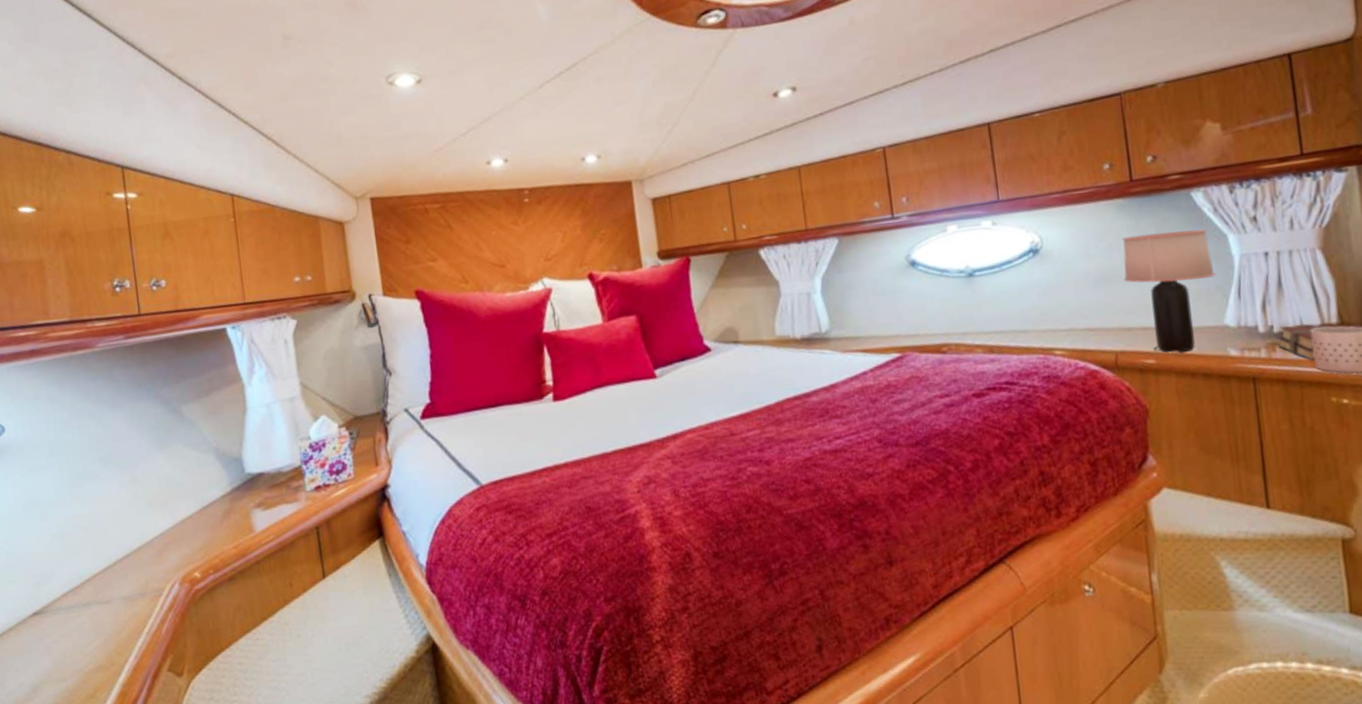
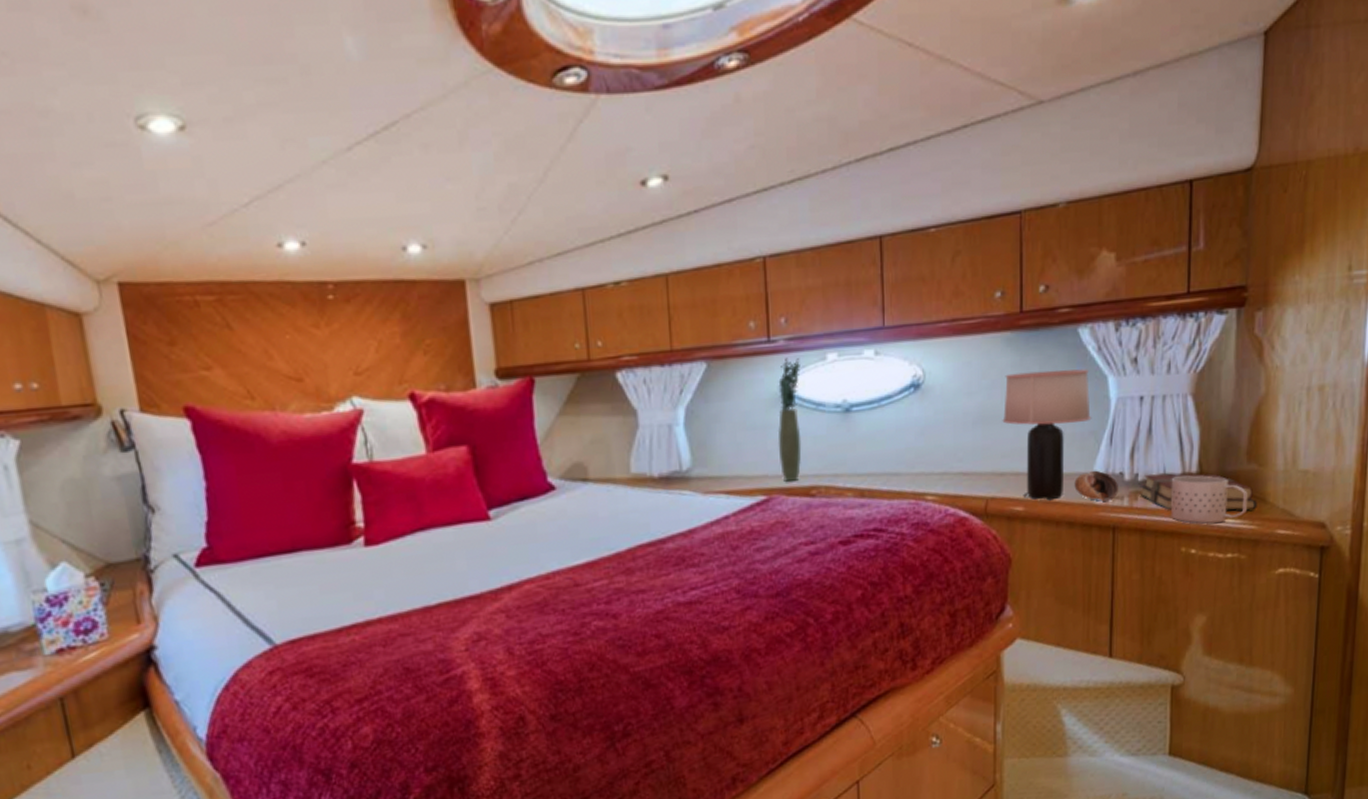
vase: none [904,231,931,340] -> present [777,357,802,481]
seashell: none [1205,323,1256,354] -> present [1074,470,1122,502]

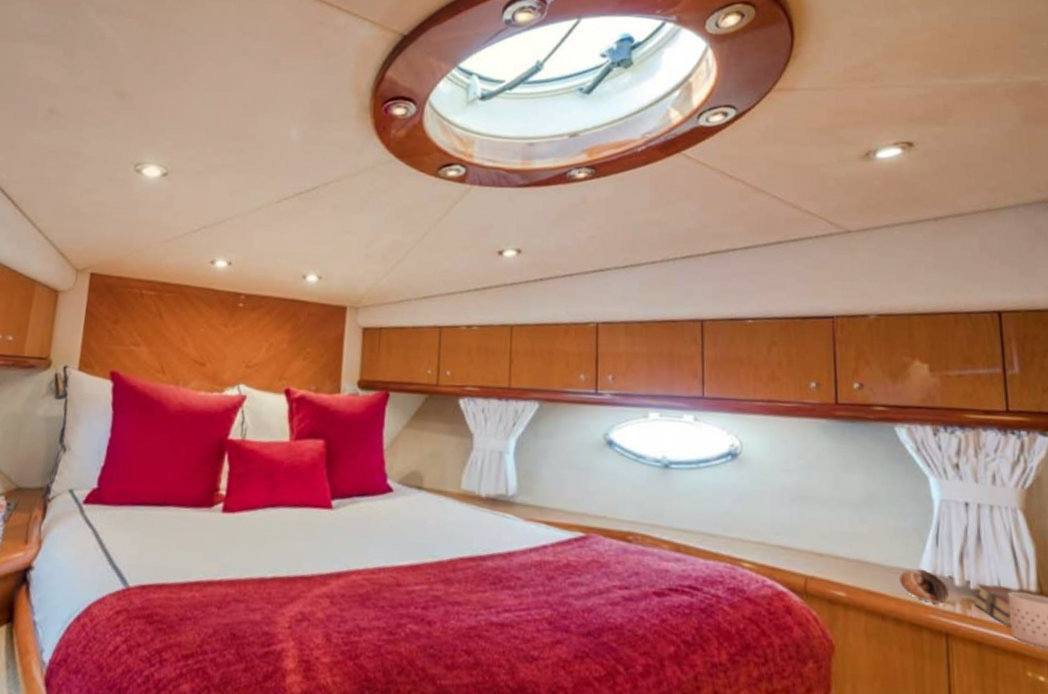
vase: present [777,357,802,481] -> none [598,410,624,524]
table lamp: present [1002,369,1092,500] -> none [820,458,915,591]

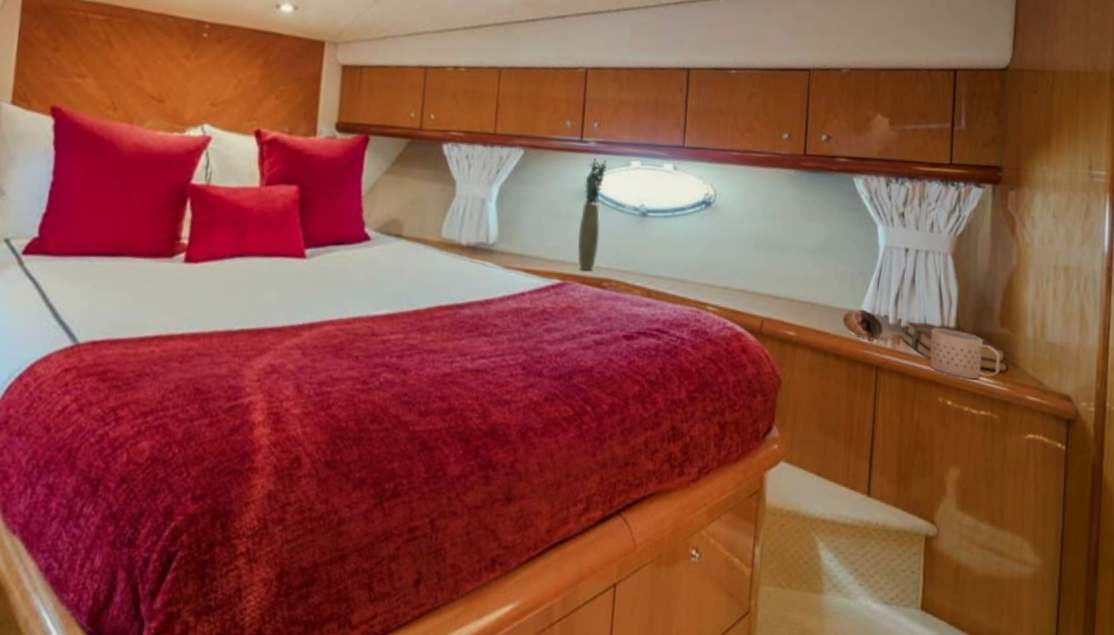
vase: none [598,410,624,524] -> present [577,158,607,271]

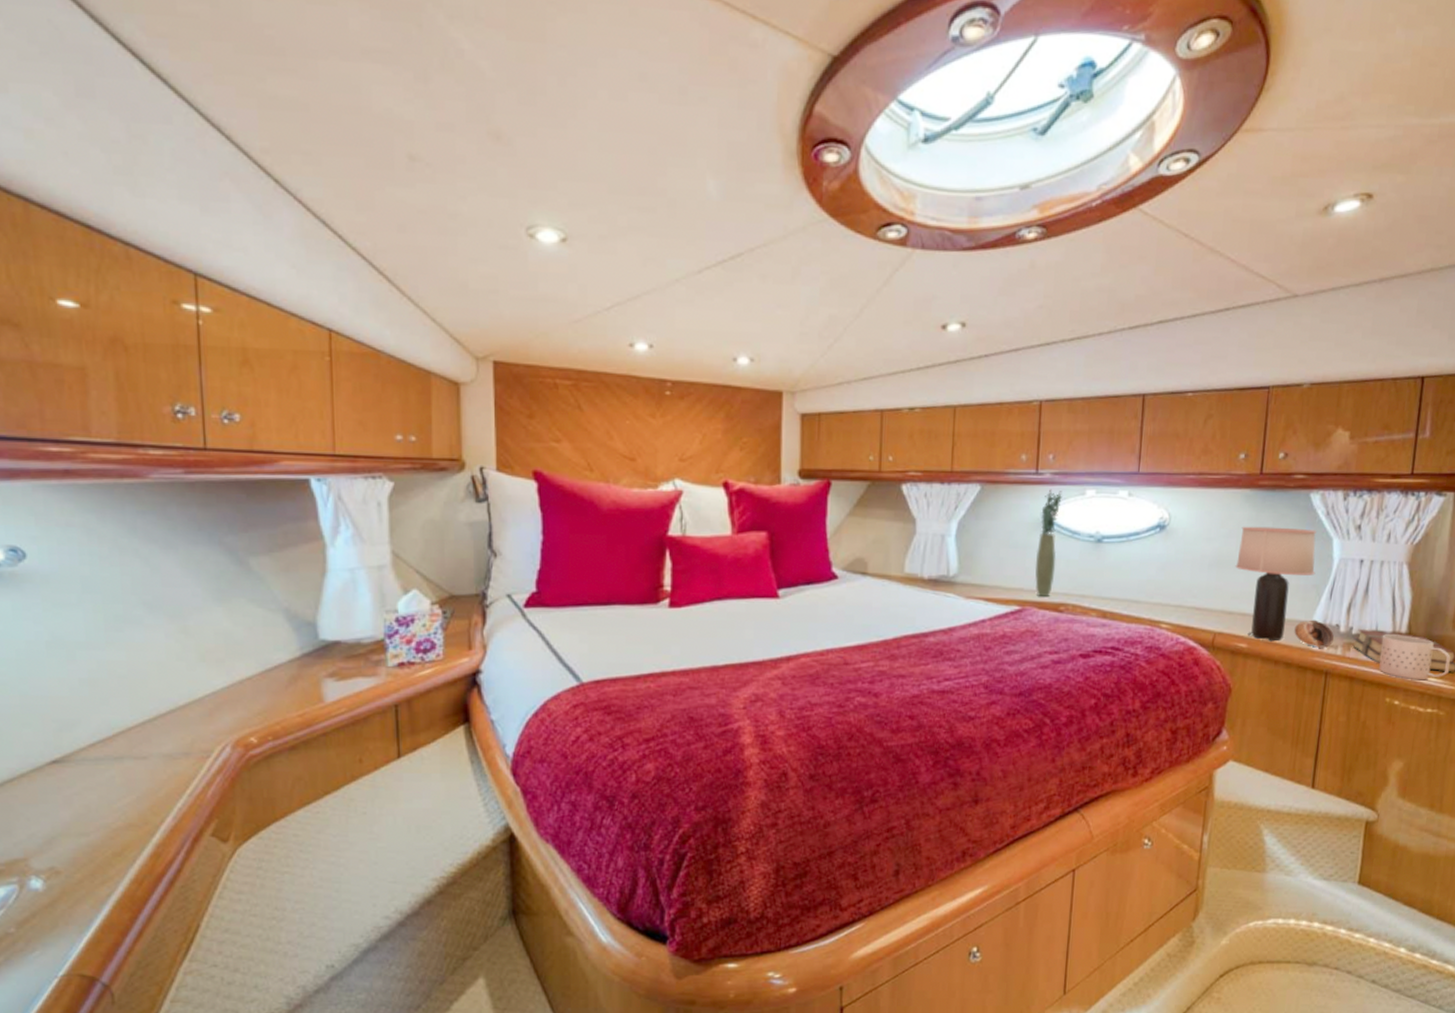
table lamp: none [781,207,862,330] -> present [1235,526,1316,640]

